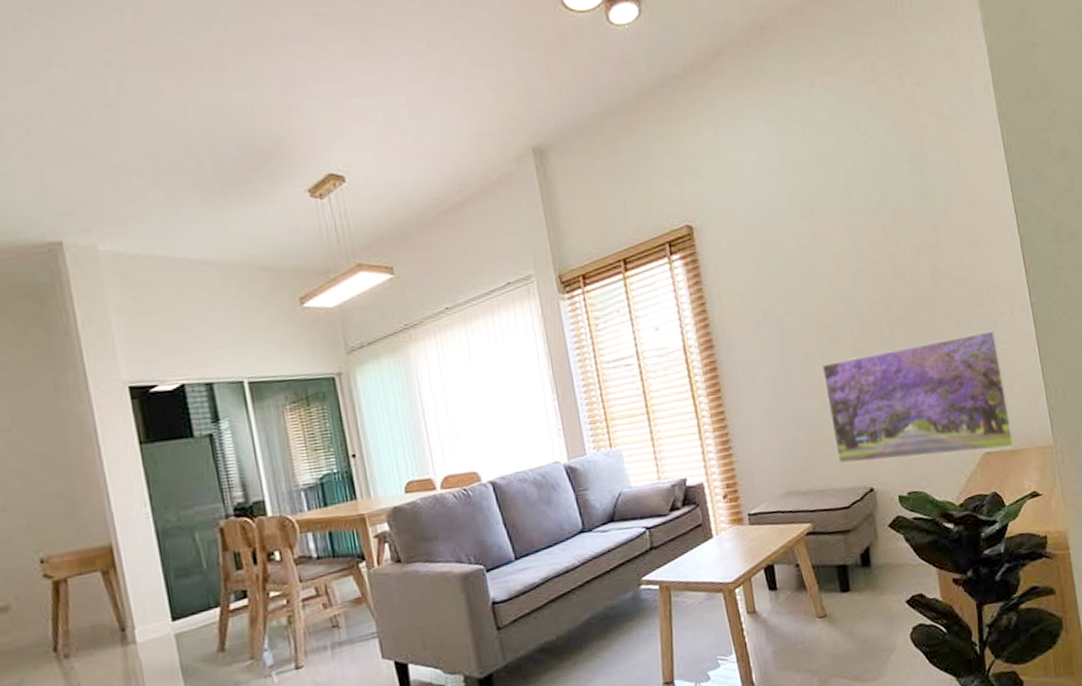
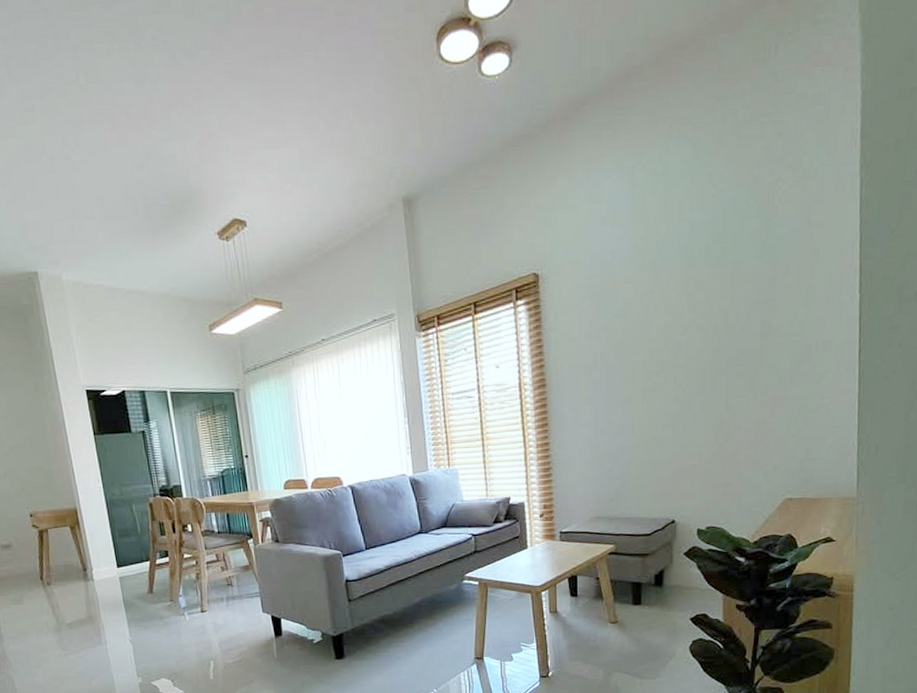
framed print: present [822,330,1015,464] -> none [642,385,818,497]

